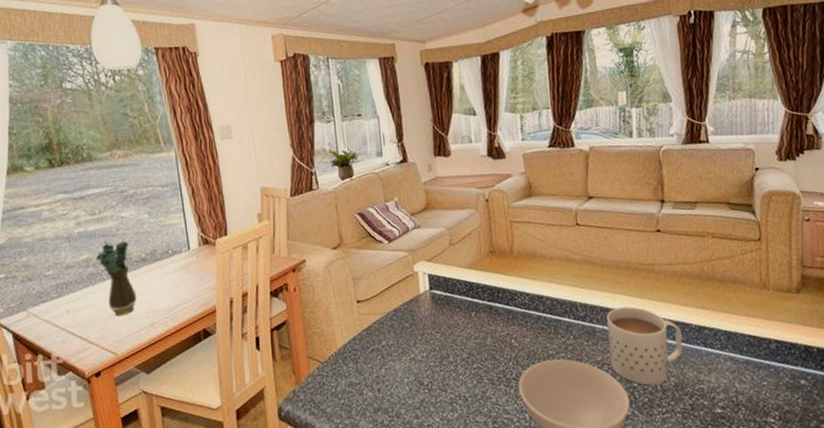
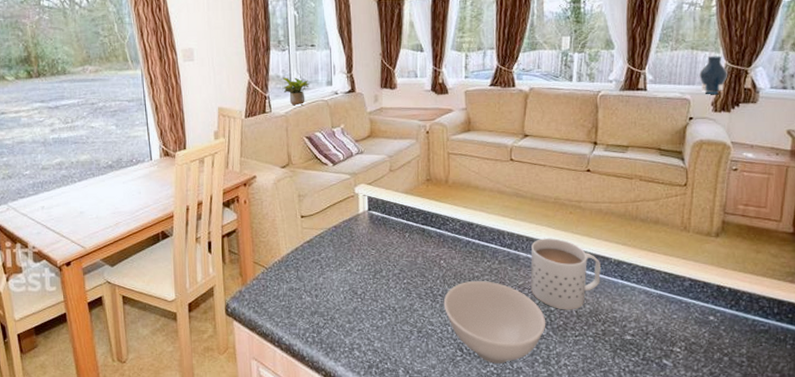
vase: present [96,239,137,316] -> none [69,146,104,215]
vase: none [760,103,789,144] -> present [699,56,728,95]

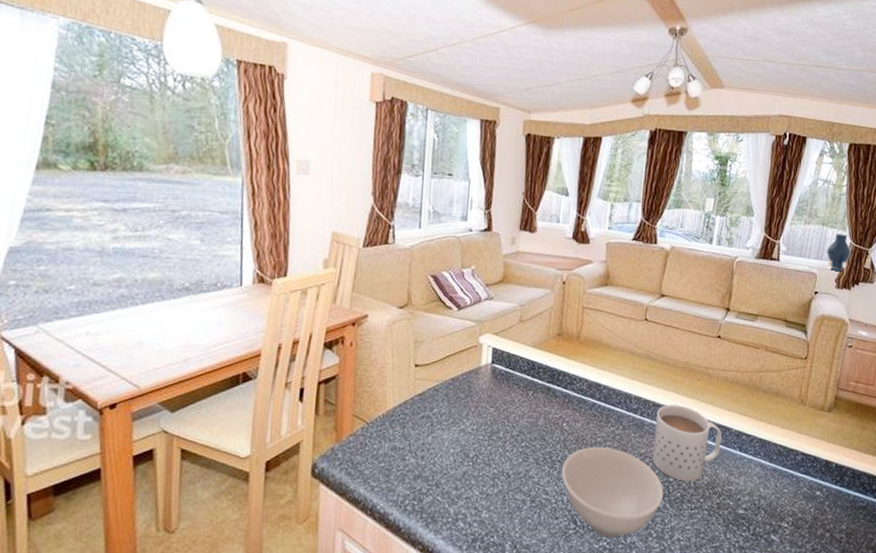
potted plant: present [282,77,309,106] -> none [410,206,442,240]

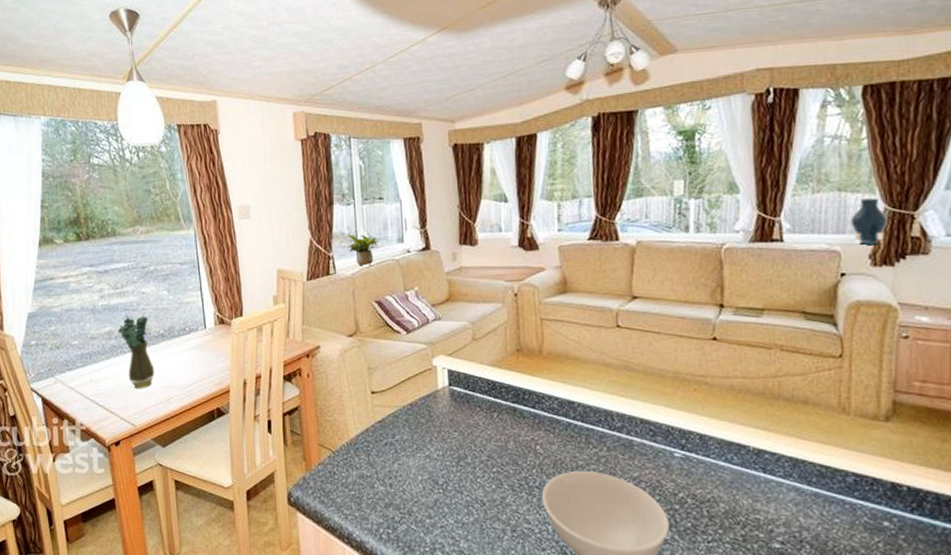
vase: none [131,261,173,347] -> present [118,314,155,389]
potted plant: none [410,206,442,240] -> present [347,234,378,266]
mug: present [652,405,722,482] -> none [646,421,737,509]

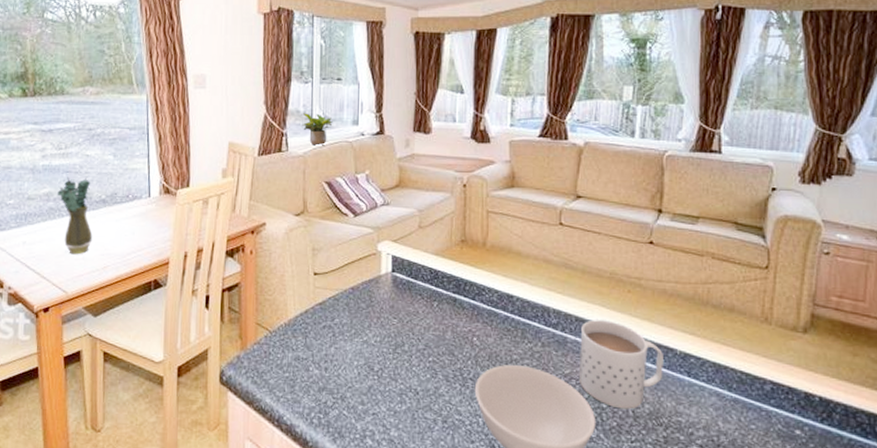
mug: none [646,421,737,509] -> present [578,320,663,410]
vase: present [850,198,889,246] -> none [784,118,819,164]

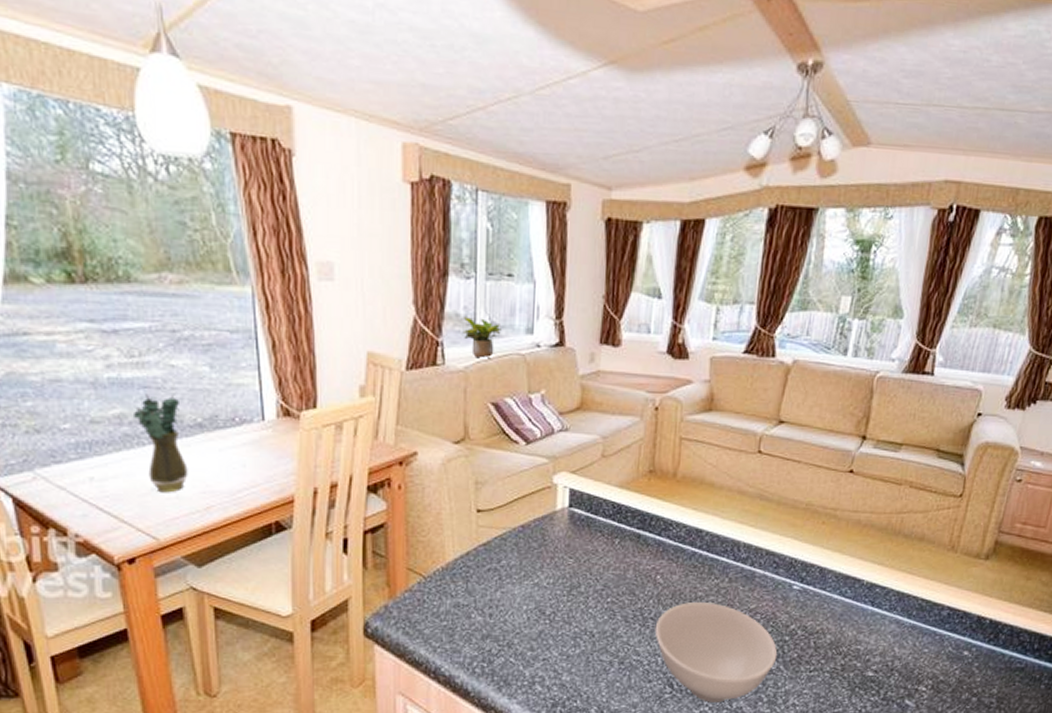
mug: present [578,320,663,410] -> none [763,553,850,641]

